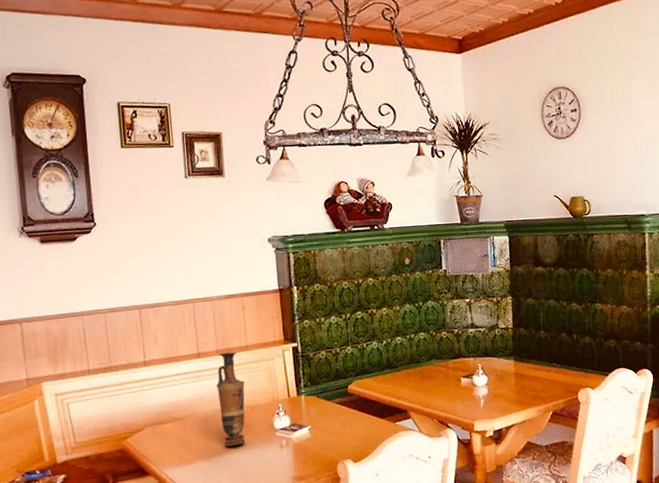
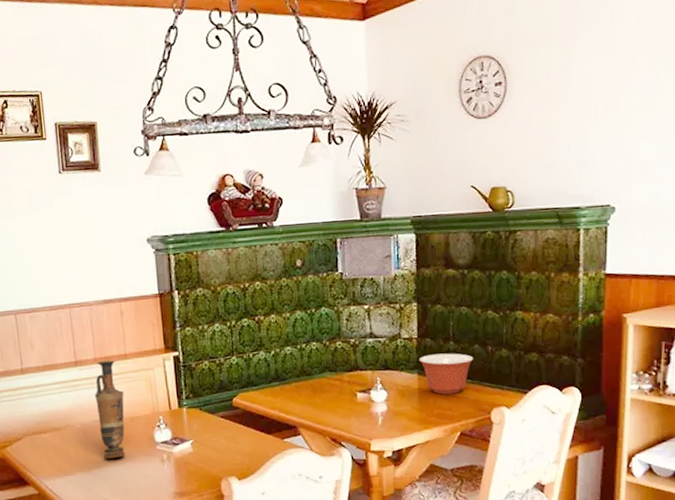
mixing bowl: none [514,341,562,378] -> present [419,353,474,395]

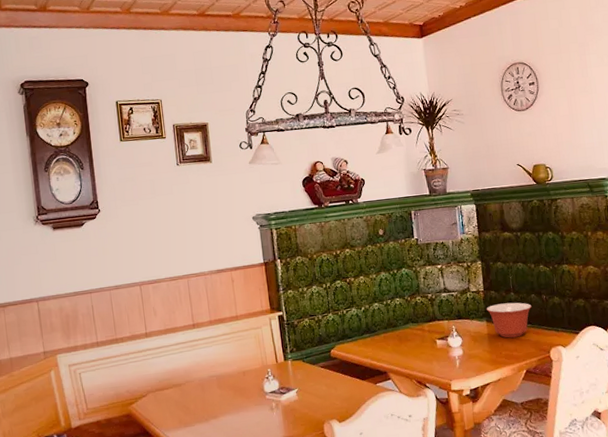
vase: present [95,360,126,459] -> none [211,322,239,410]

